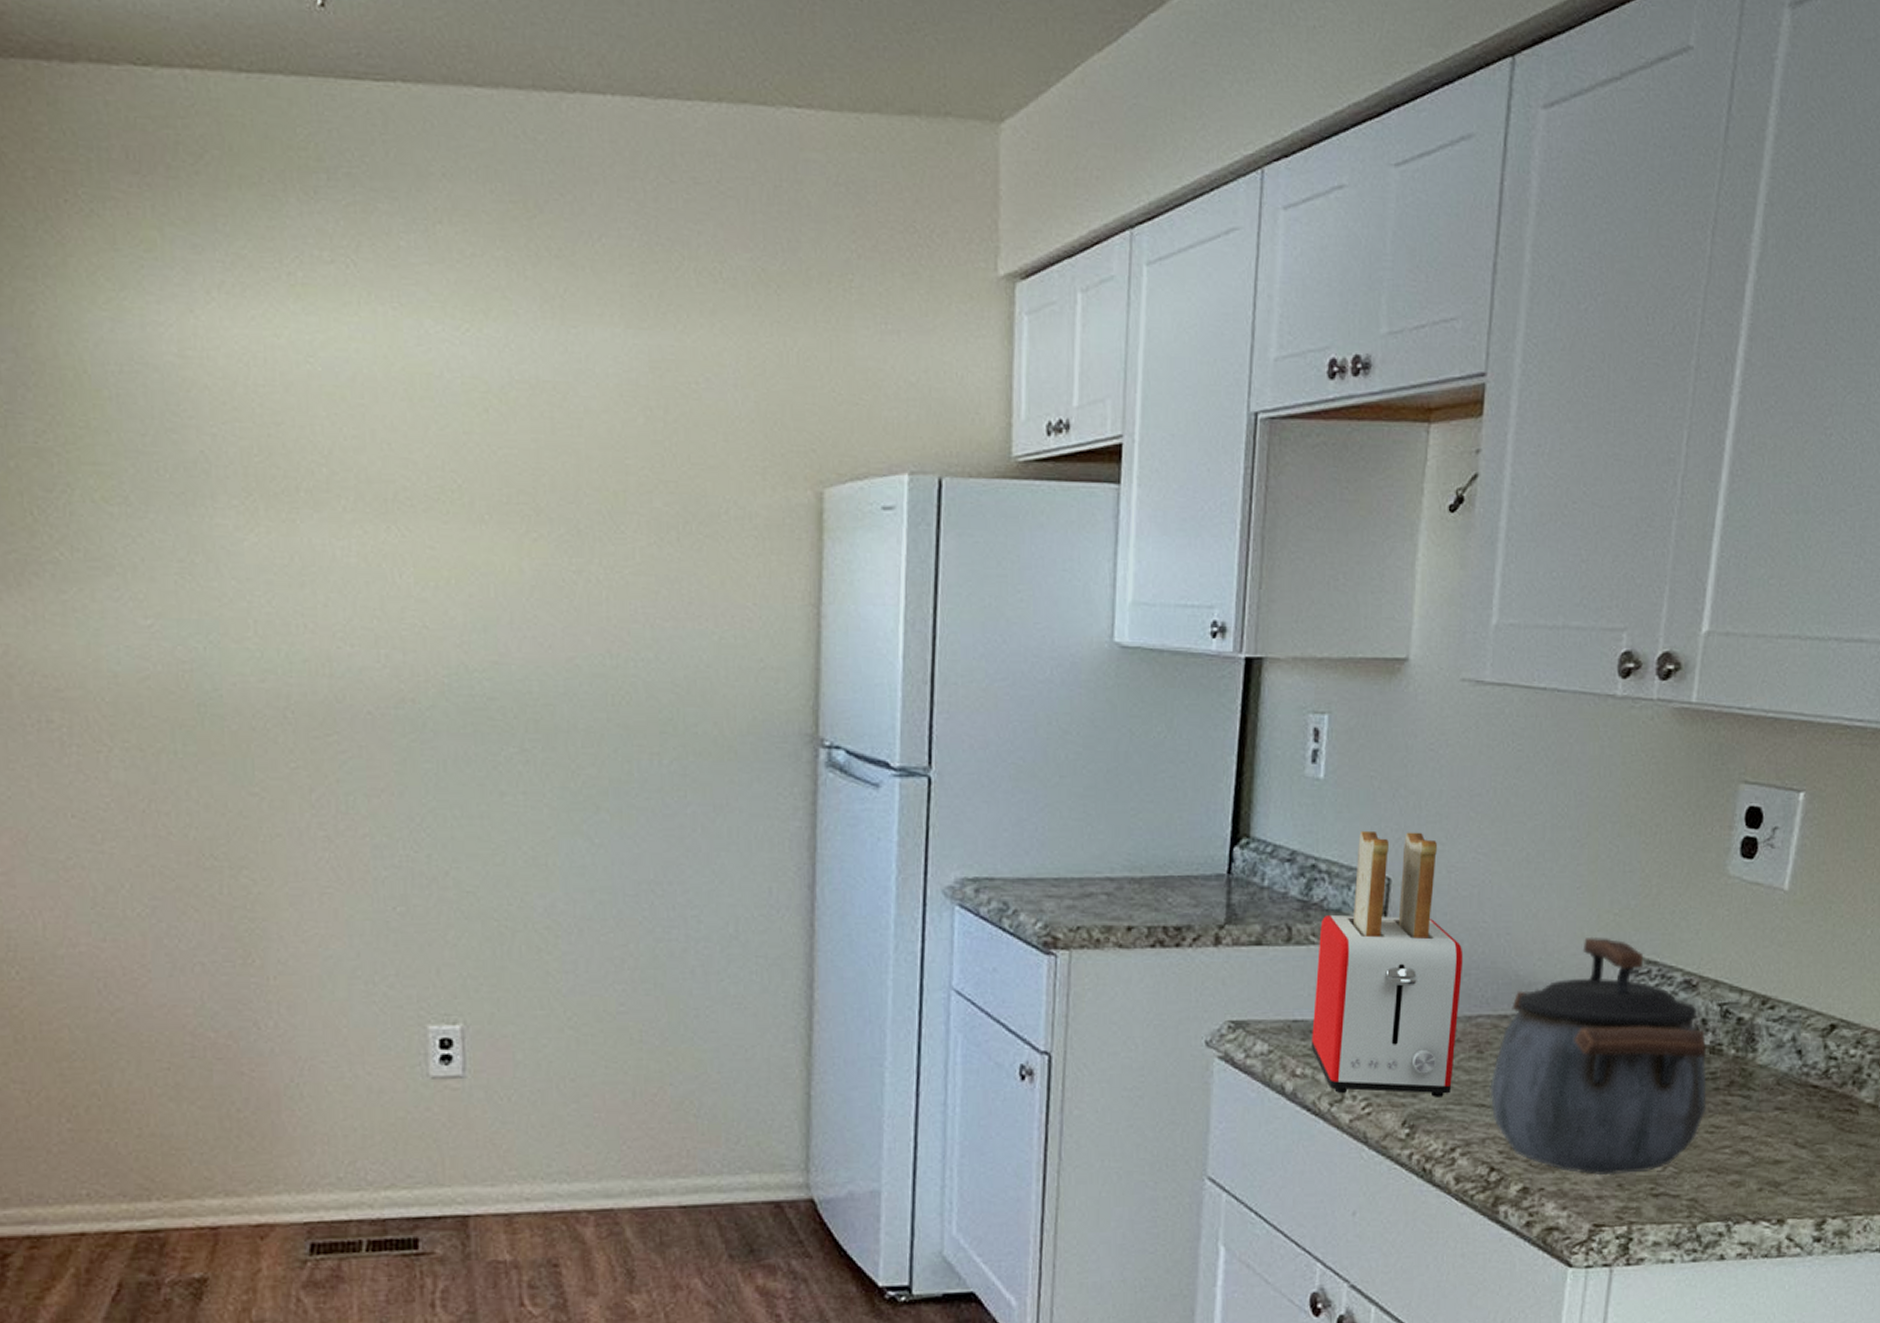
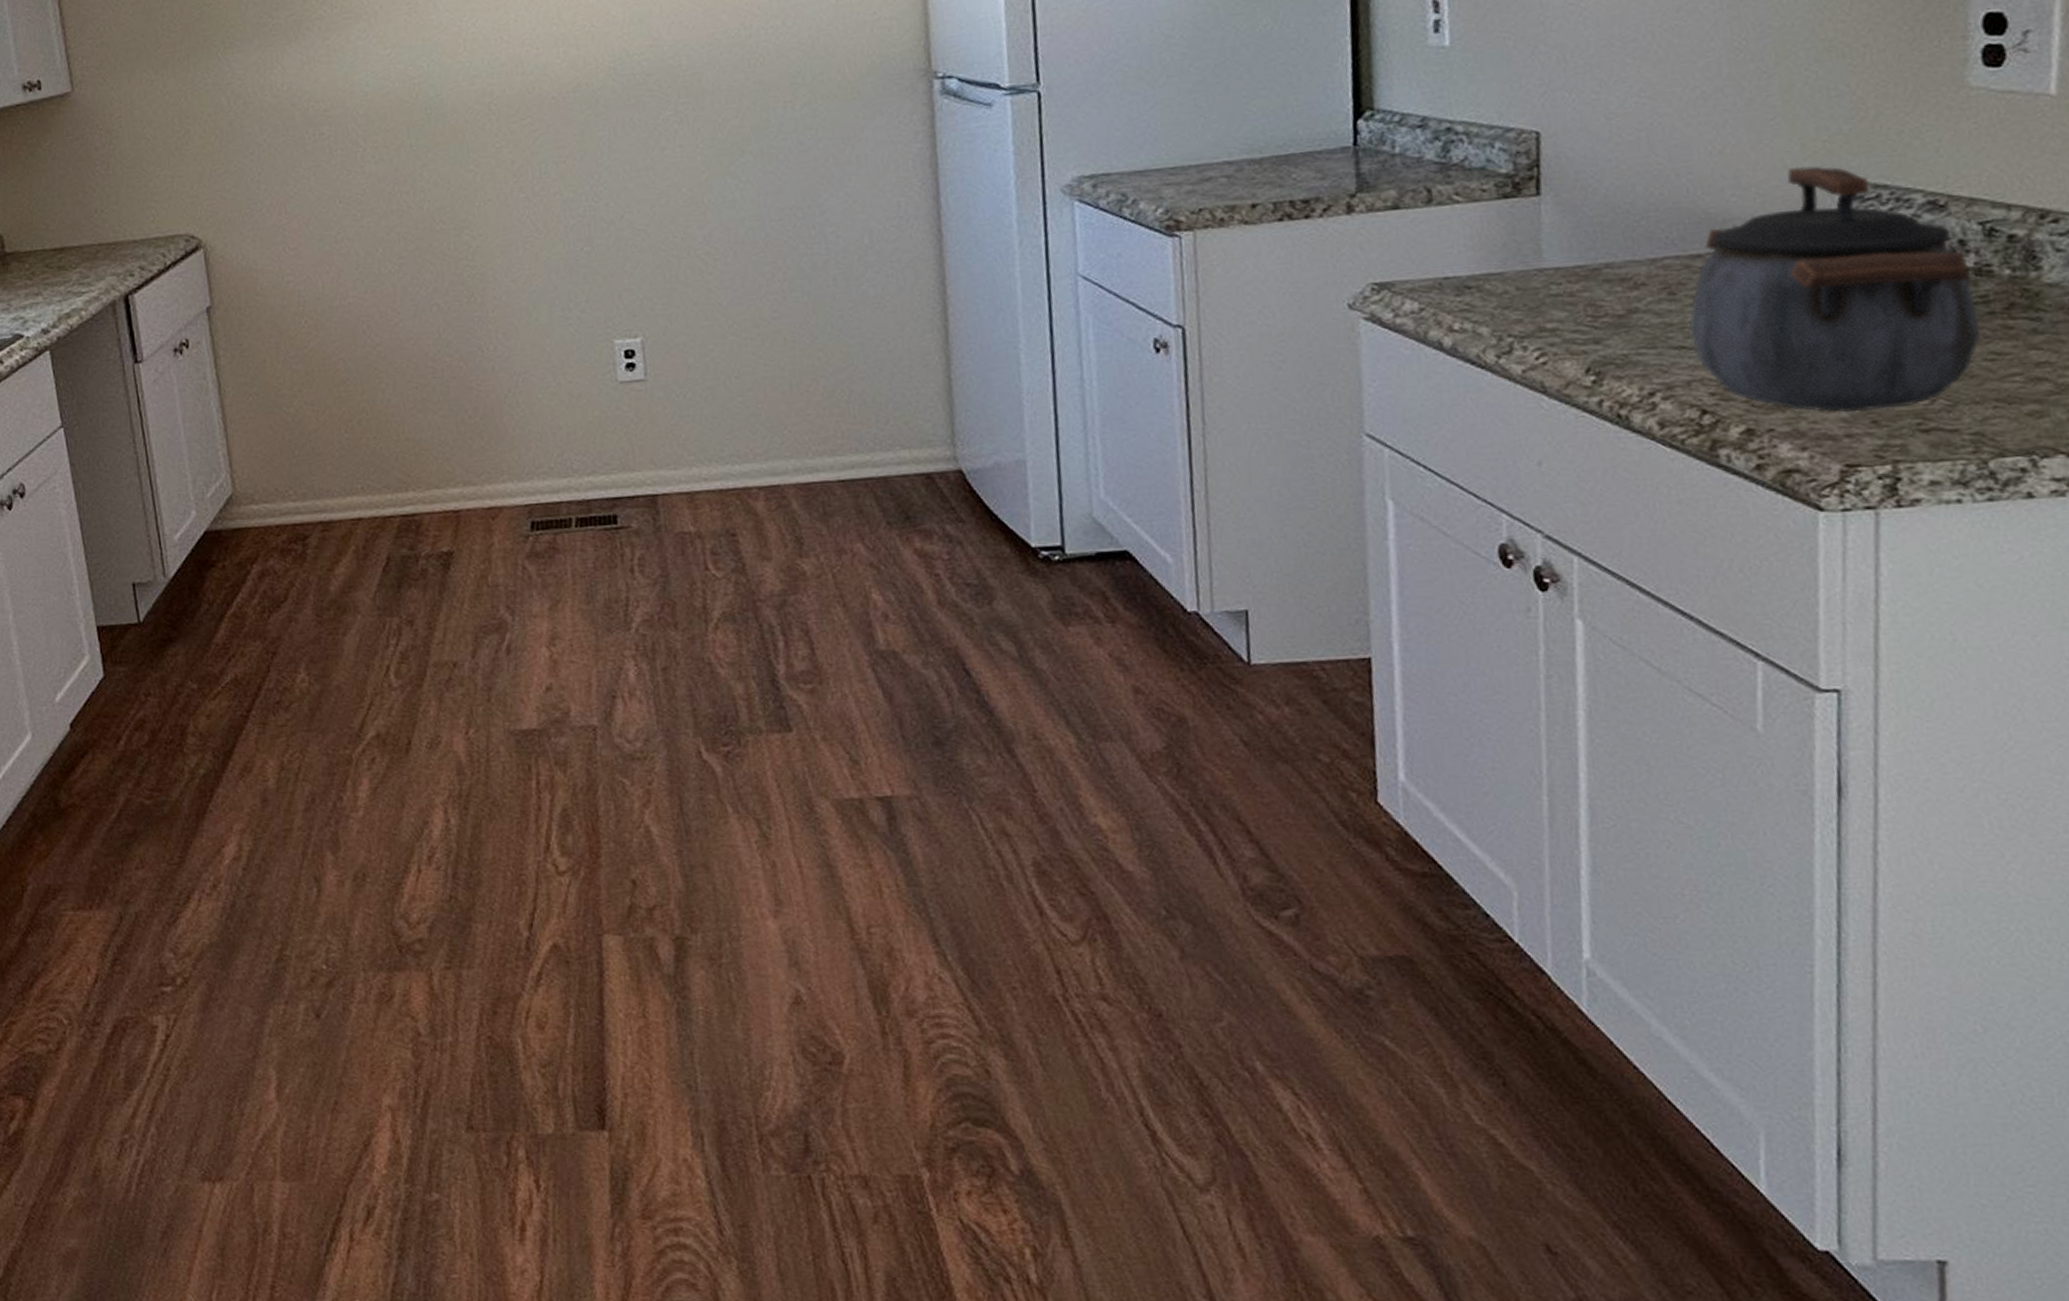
toaster: present [1311,830,1464,1097] -> none [1463,84,1641,345]

